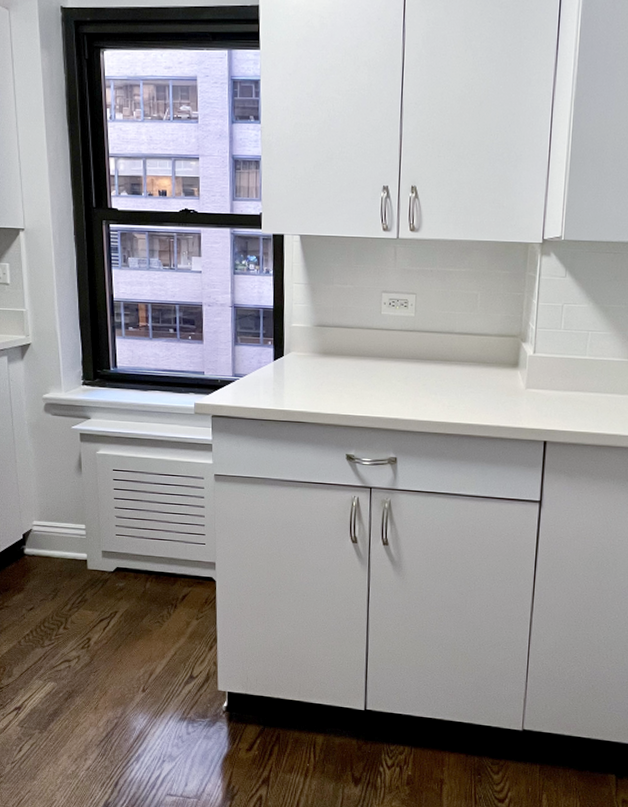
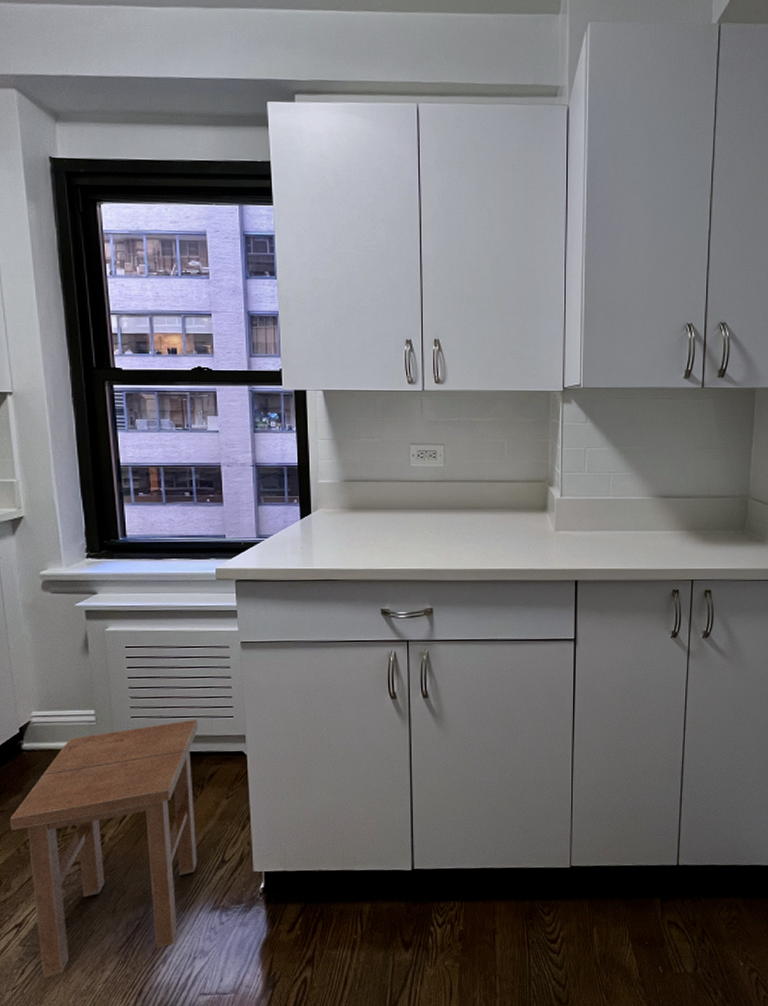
stool: none [14,542,174,758] -> present [10,719,198,979]

